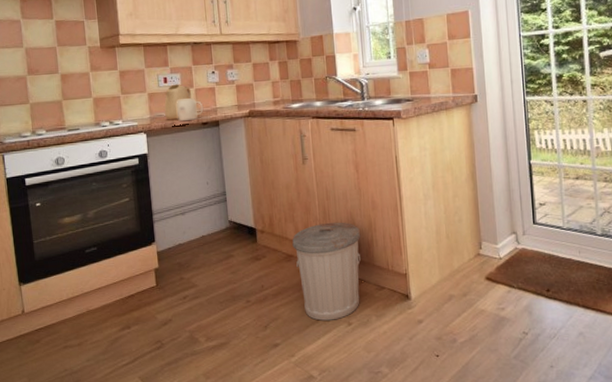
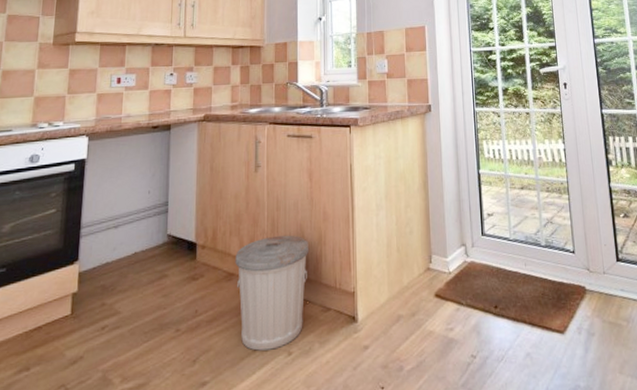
kettle: present [164,84,191,120] -> none [113,85,145,123]
mug: present [176,98,204,122] -> none [126,100,157,125]

